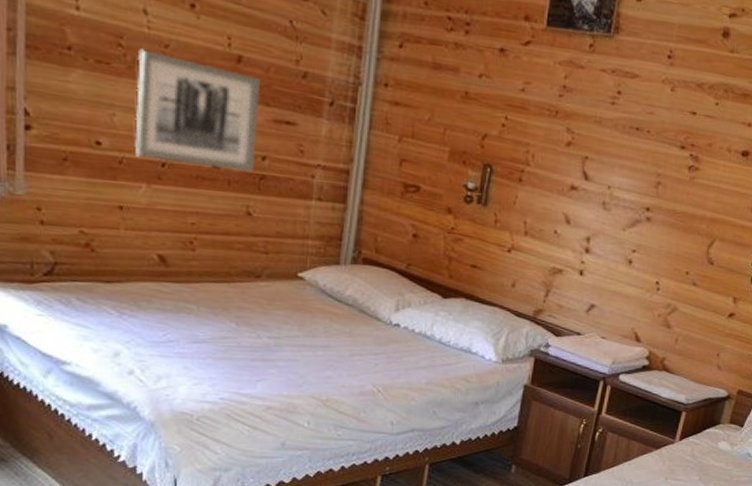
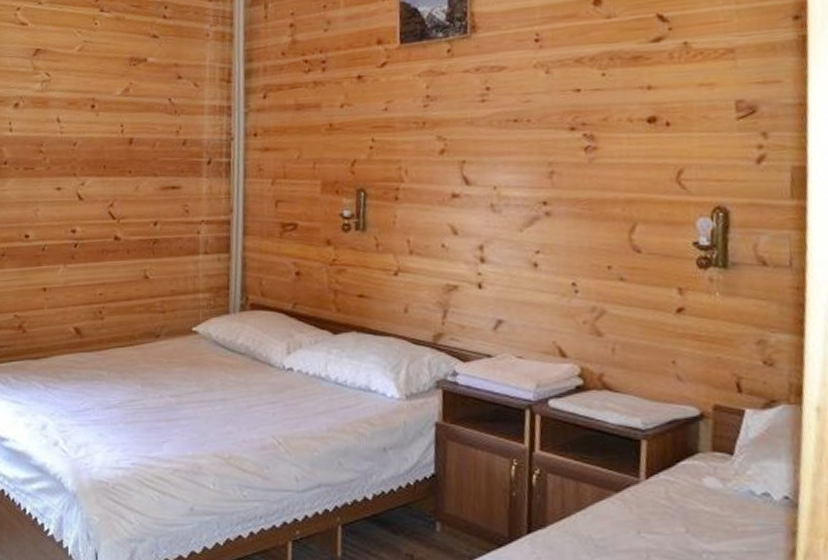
wall art: present [135,49,261,172] -> none [53,150,150,243]

